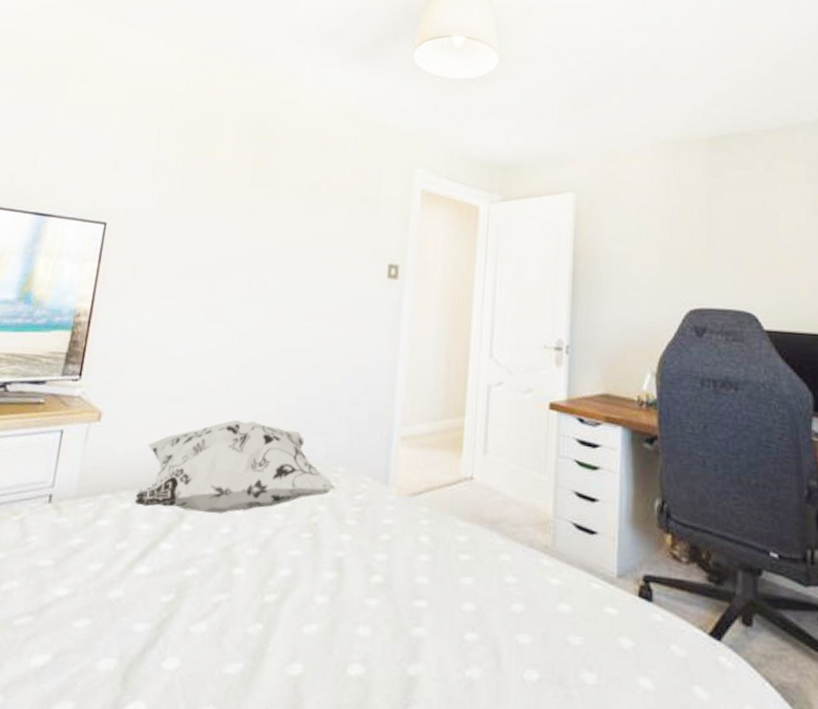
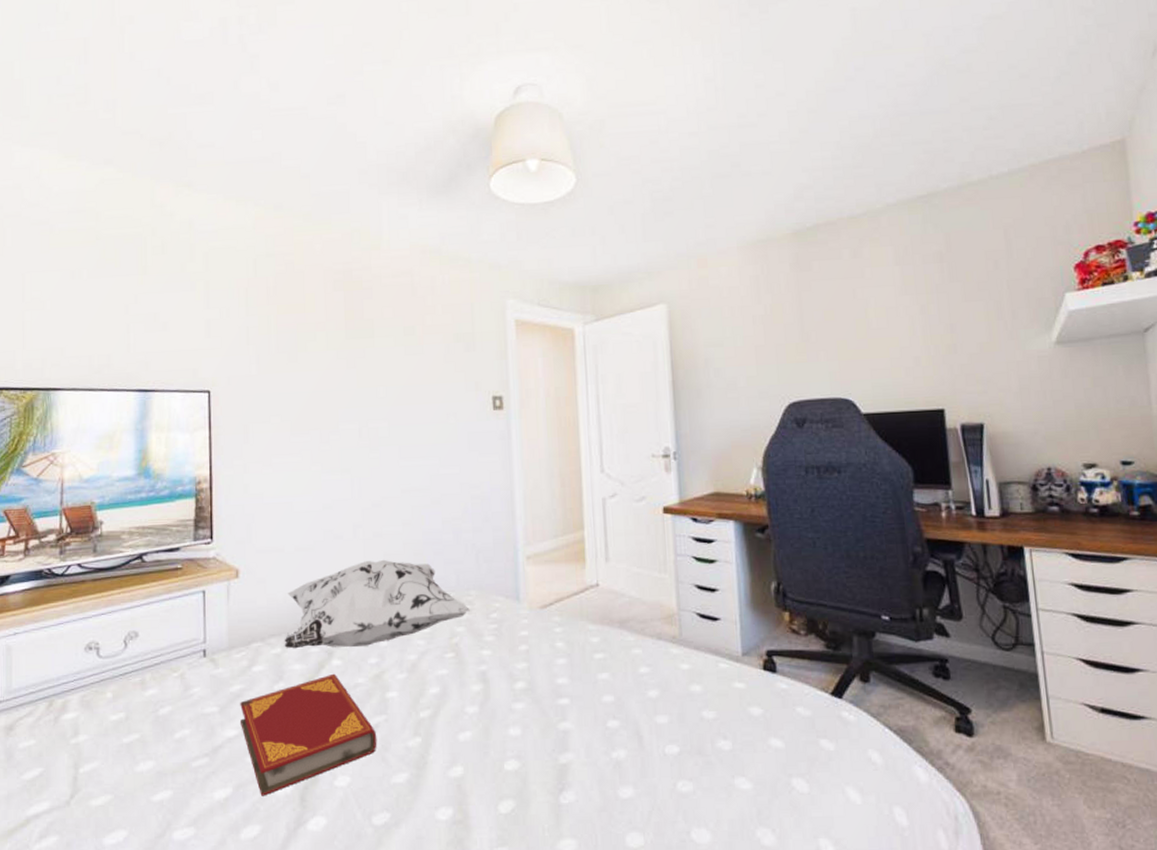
hardback book: none [73,539,216,669] -> present [240,673,377,796]

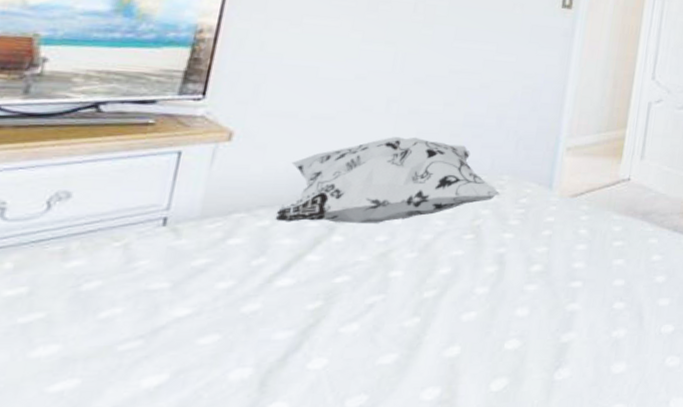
hardback book: present [240,673,377,796] -> none [197,250,370,382]

